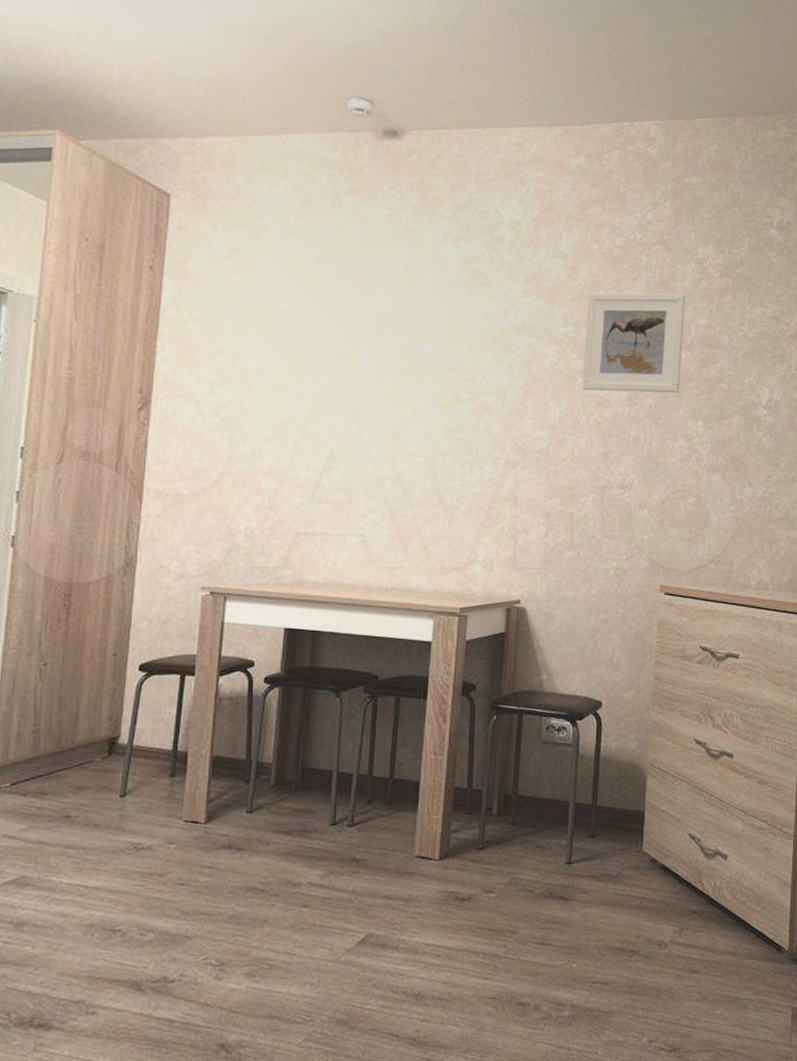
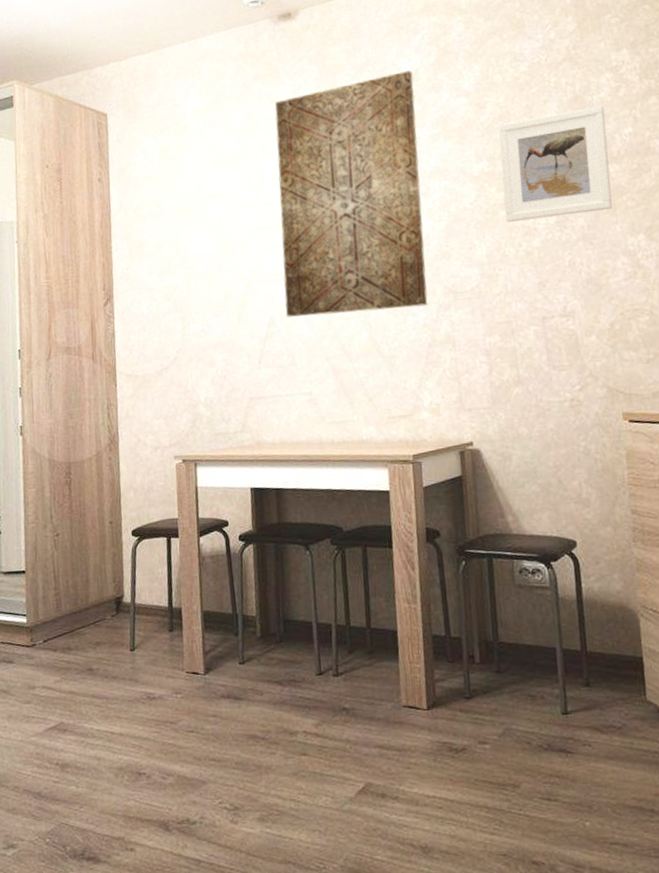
wall art: none [348,219,515,460] -> present [275,70,428,317]

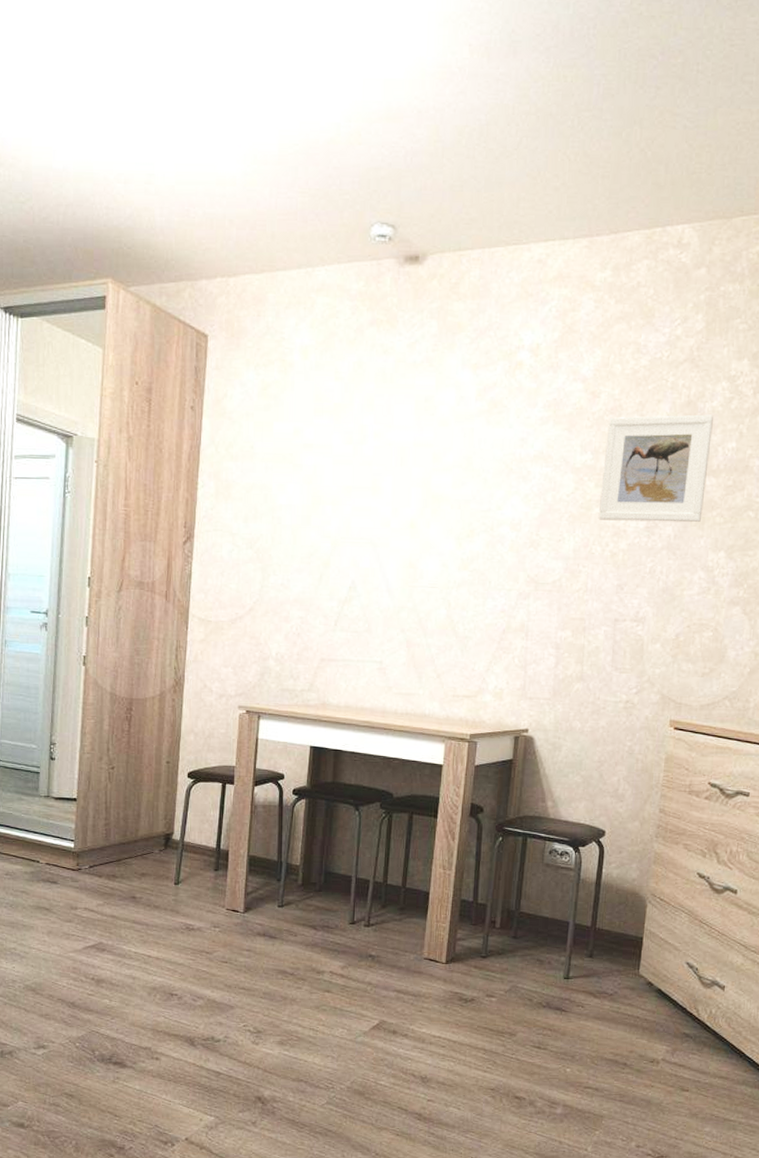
wall art: present [275,70,428,317] -> none [368,343,535,592]

